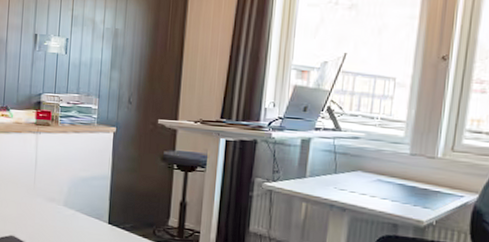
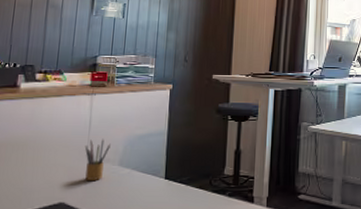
pencil box: none [31,177,56,218] -> present [84,138,111,180]

